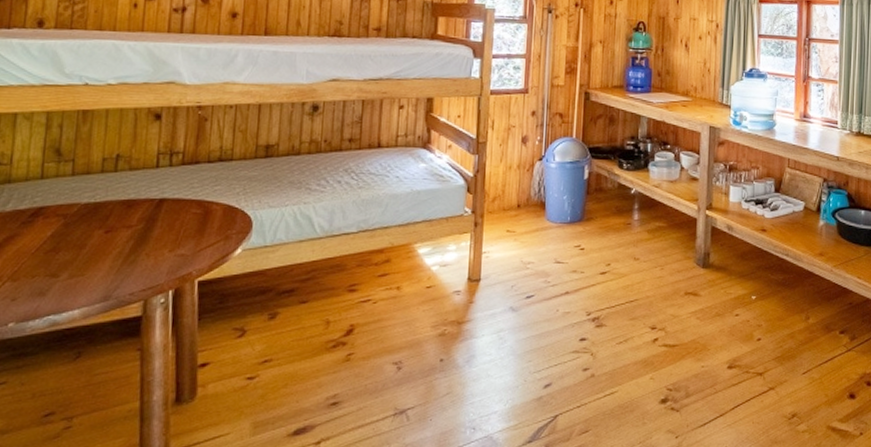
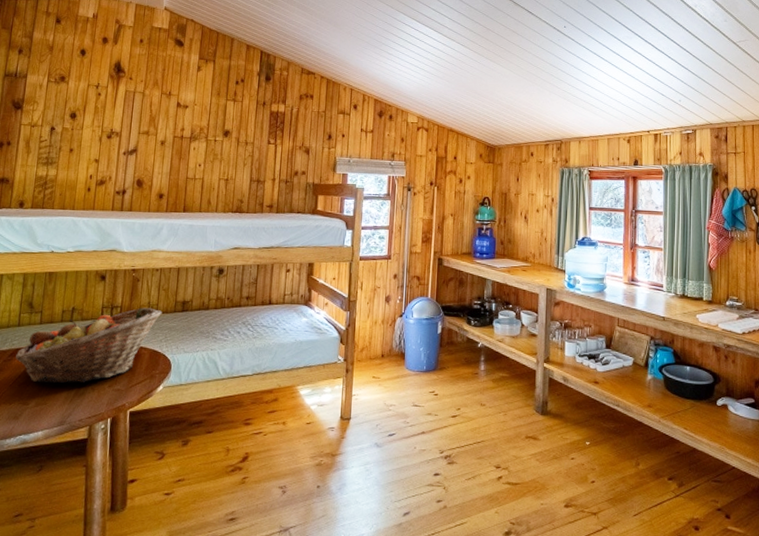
fruit basket: none [39,153,239,248] -> present [16,307,162,383]

